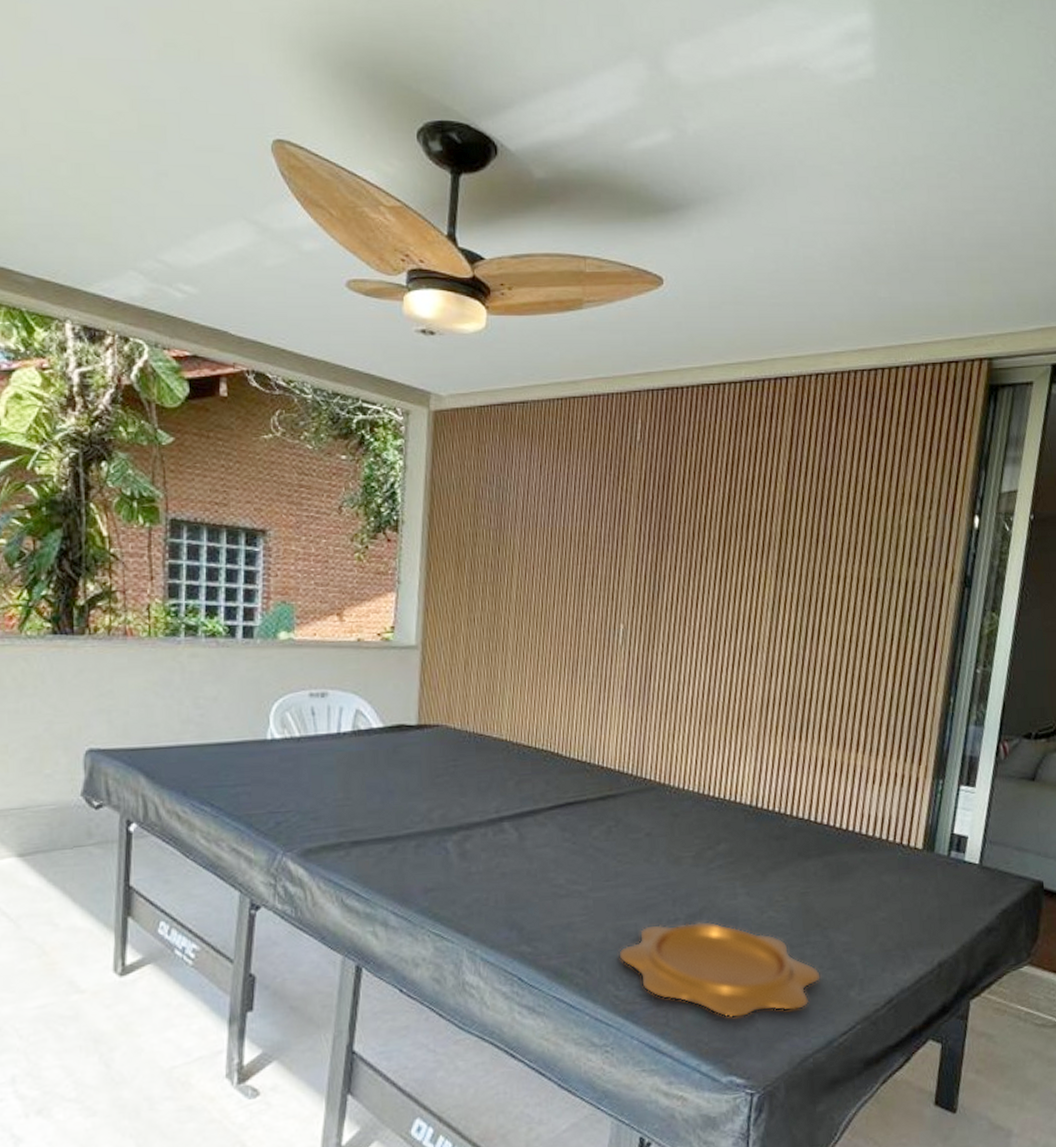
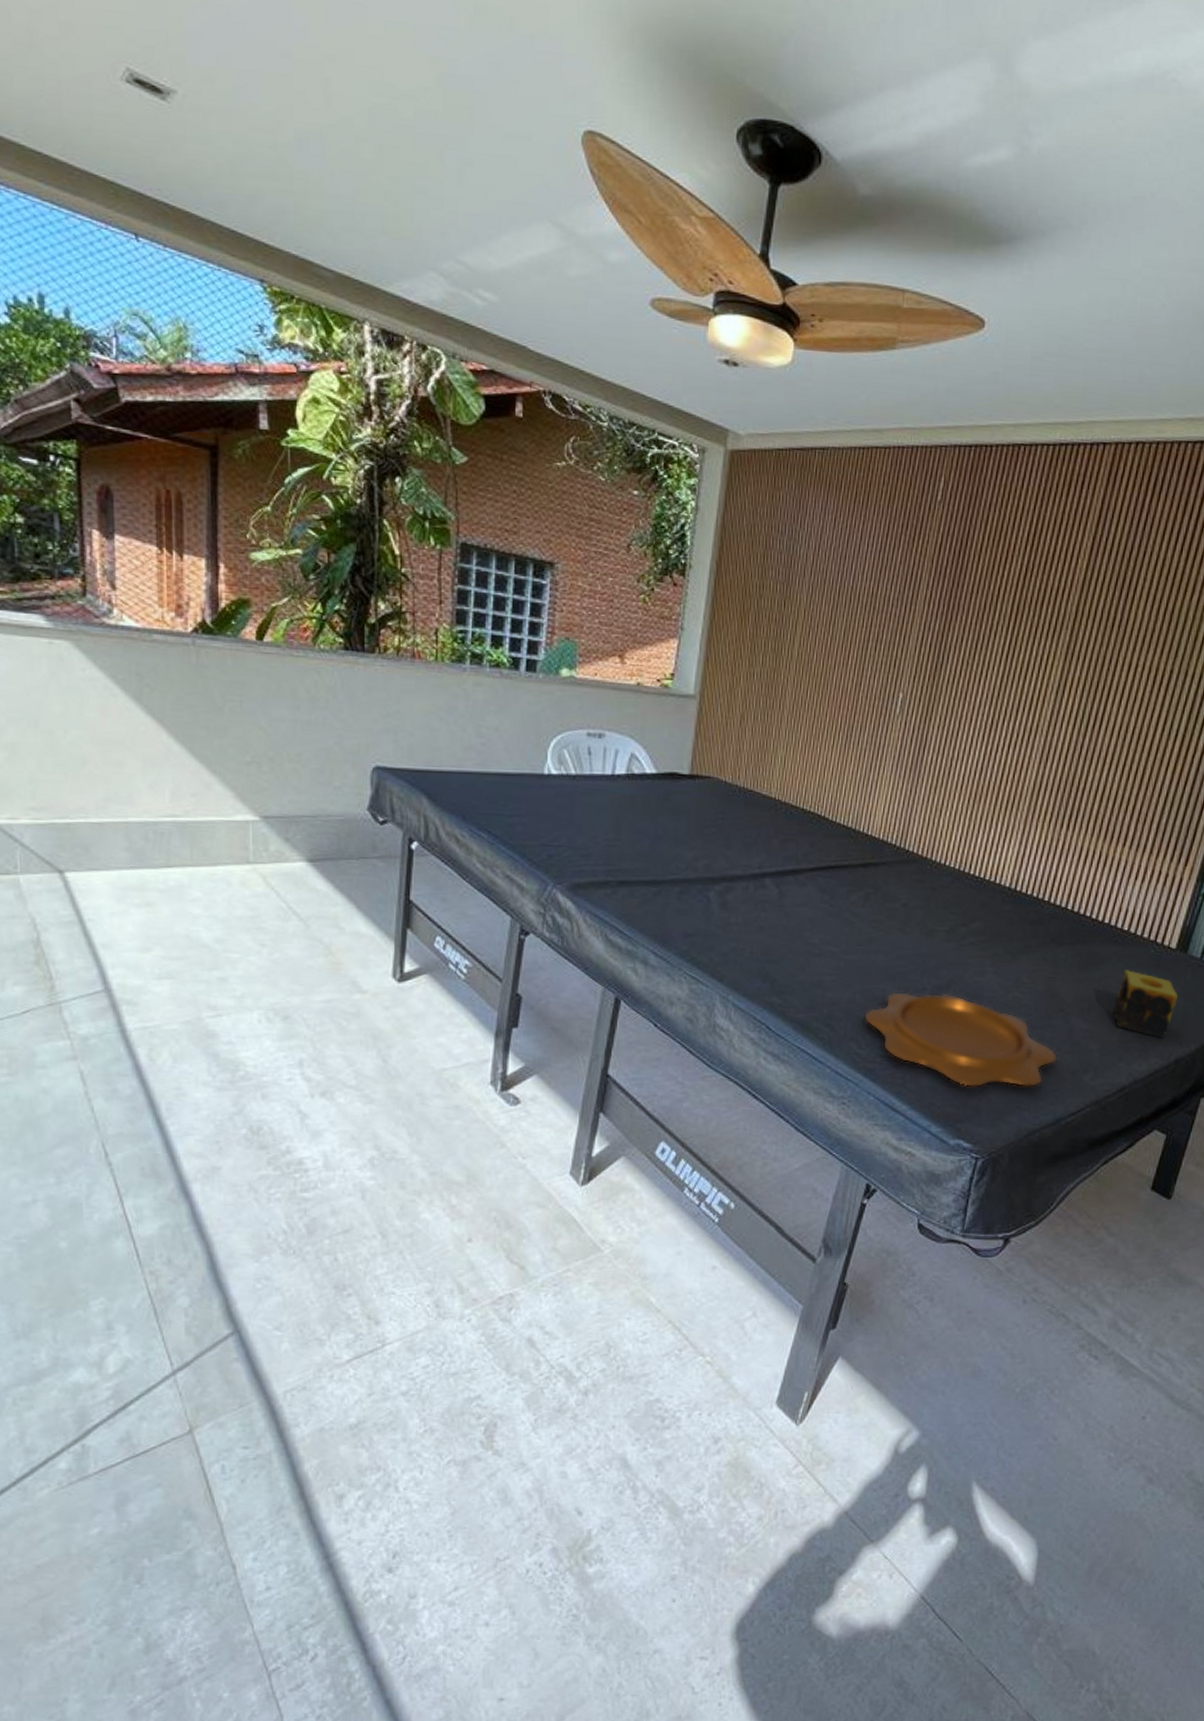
candle: none [869,875,932,943] -> present [1112,970,1178,1038]

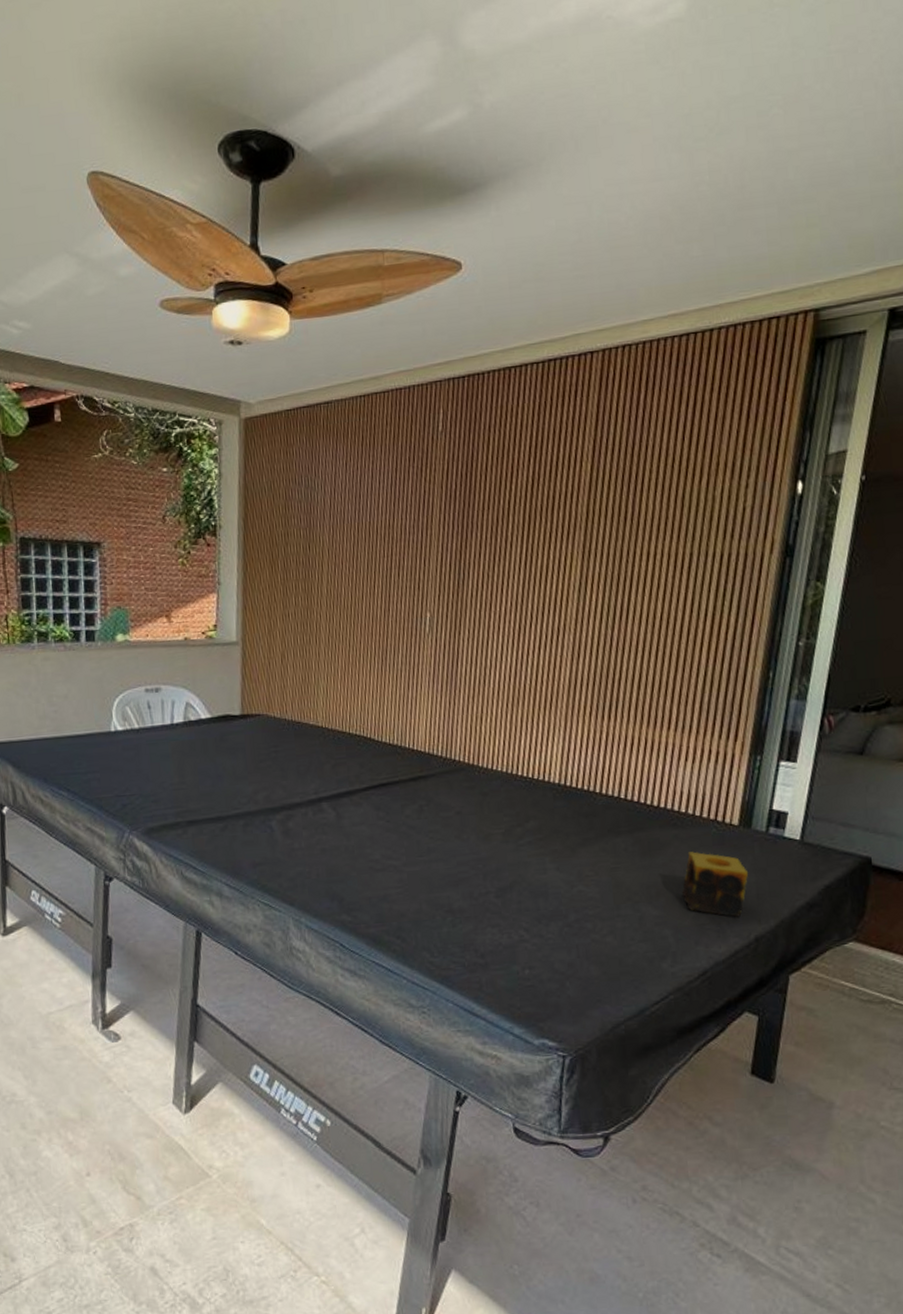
decorative bowl: present [864,991,1057,1088] -> none [432,894,632,986]

